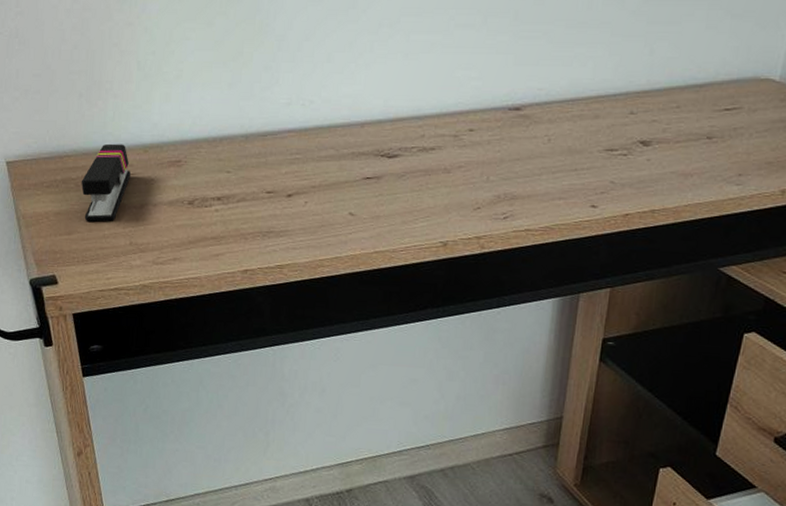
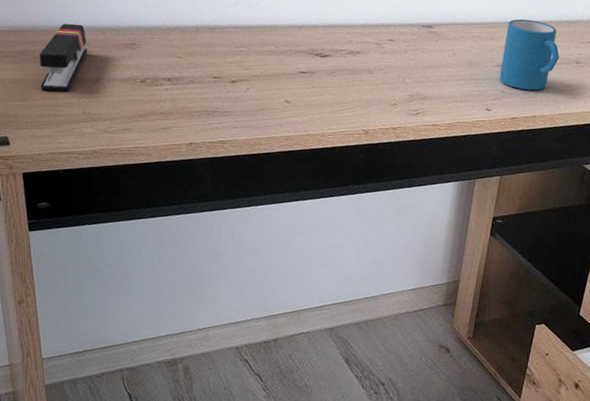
mug: none [607,88,685,178] -> present [499,18,559,91]

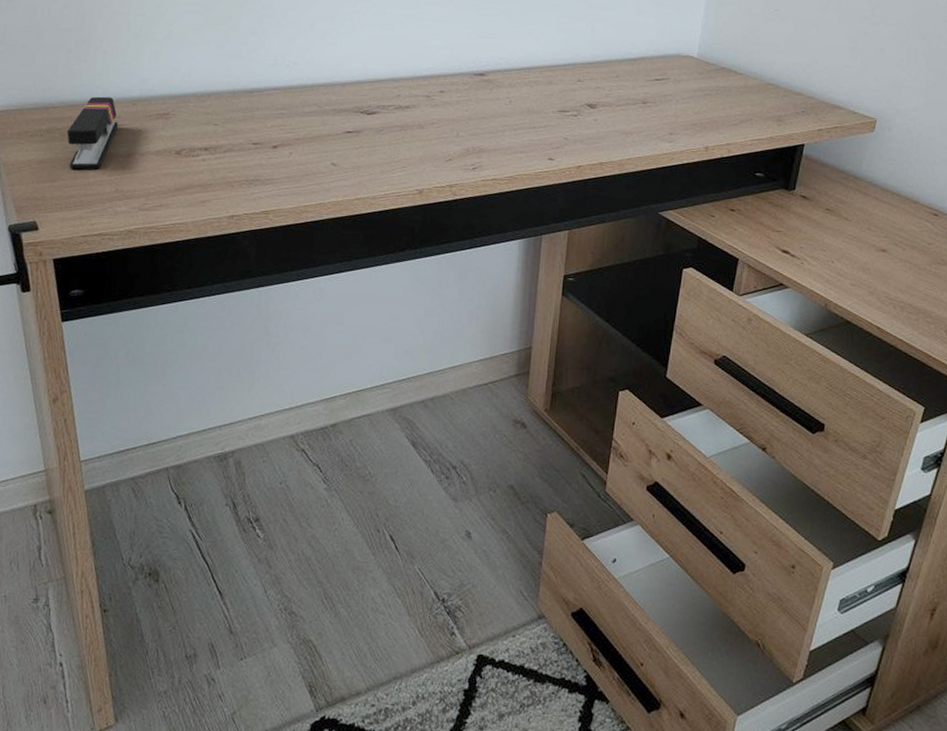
mug: present [499,18,559,91] -> none [560,59,624,136]

